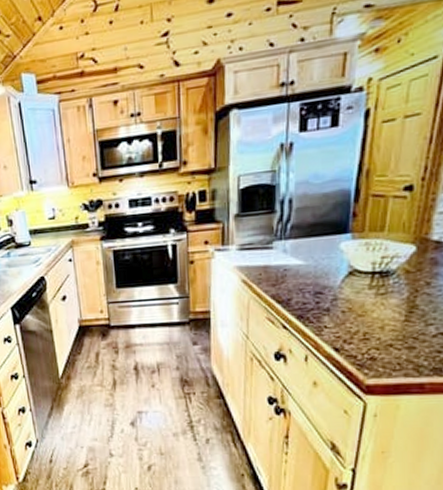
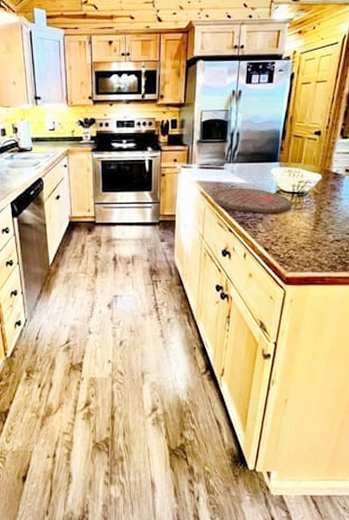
cutting board: none [260,271,371,303] -> present [214,188,291,214]

